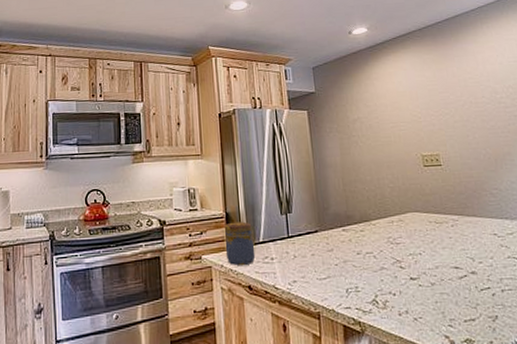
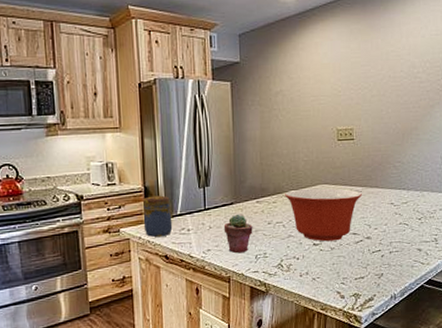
potted succulent: none [309,242,342,286] -> present [223,214,253,254]
mixing bowl: none [371,216,459,276] -> present [284,188,362,242]

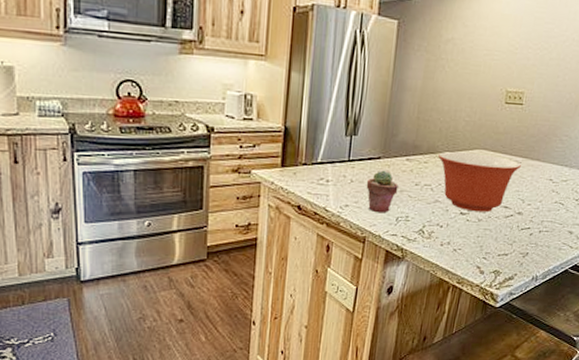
jar: present [143,195,173,237] -> none [278,138,312,184]

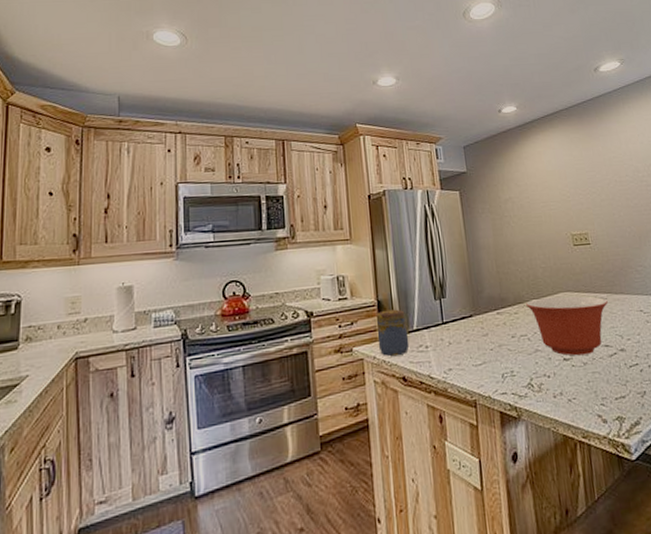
jar: none [278,138,312,184] -> present [377,309,410,356]
potted succulent: present [366,170,399,213] -> none [464,327,497,373]

